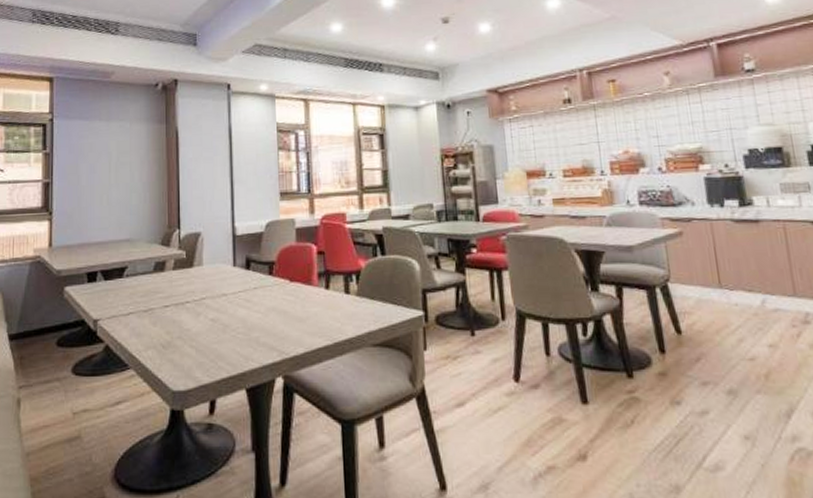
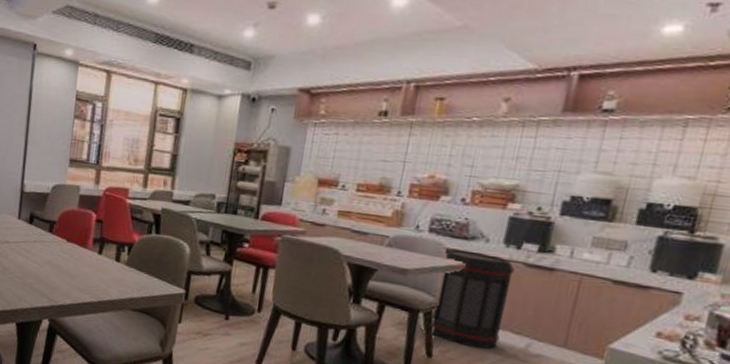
trash can: none [657,217,736,315] -> present [430,247,514,350]

